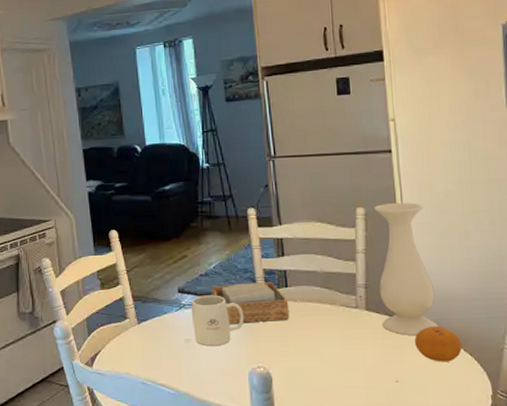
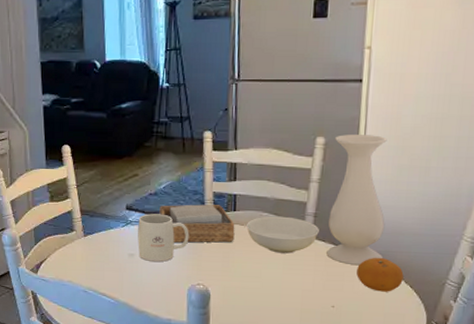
bowl: none [300,289,372,328] -> present [246,216,319,254]

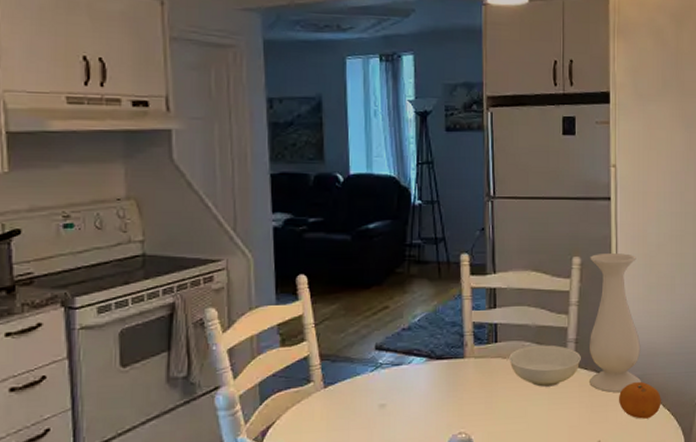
mug: present [138,213,190,262] -> none [389,352,448,412]
napkin holder: present [159,204,235,243] -> none [414,337,497,385]

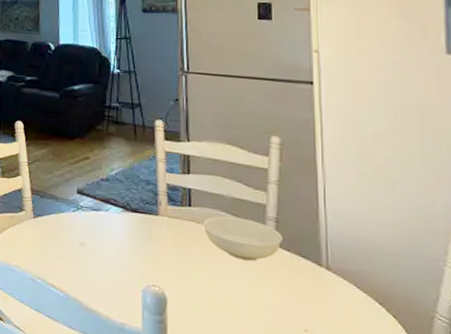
vase: present [588,253,642,393] -> none [291,136,358,284]
fruit: present [619,381,661,419] -> none [329,276,384,321]

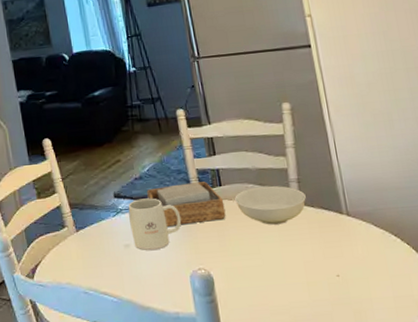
mug: none [89,200,143,255] -> present [128,198,182,251]
napkin holder: none [111,193,191,241] -> present [147,181,226,227]

